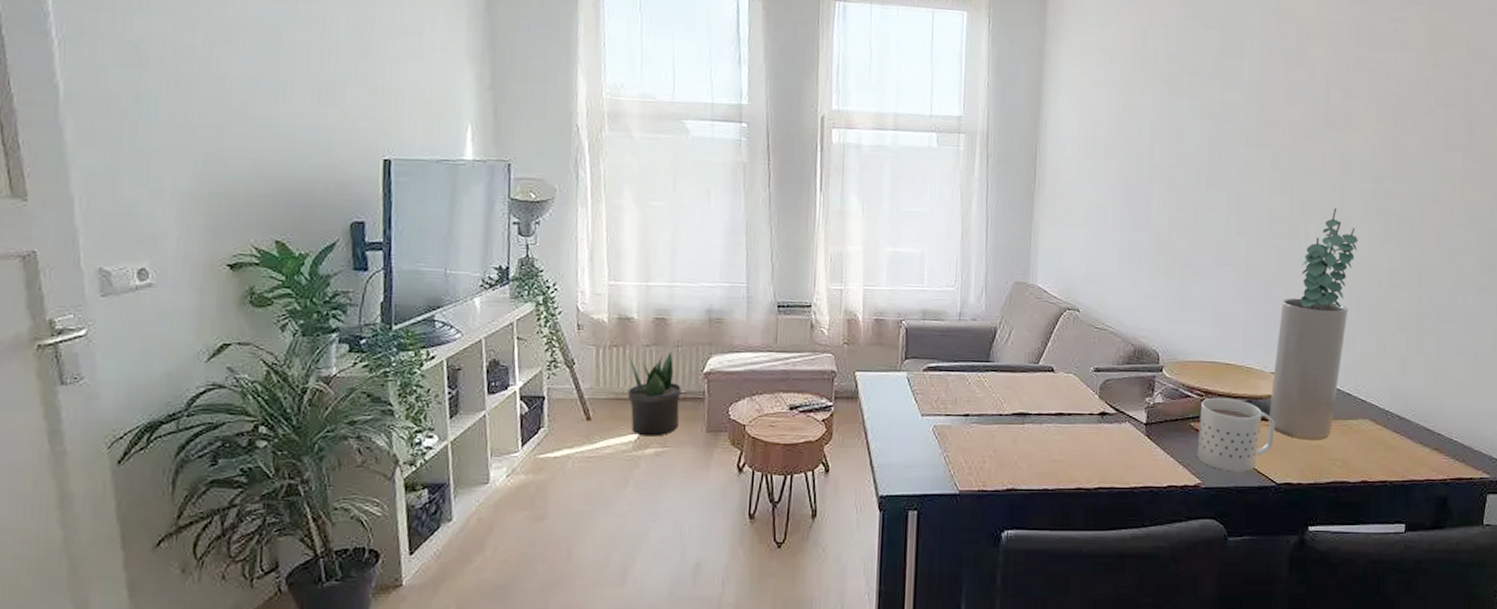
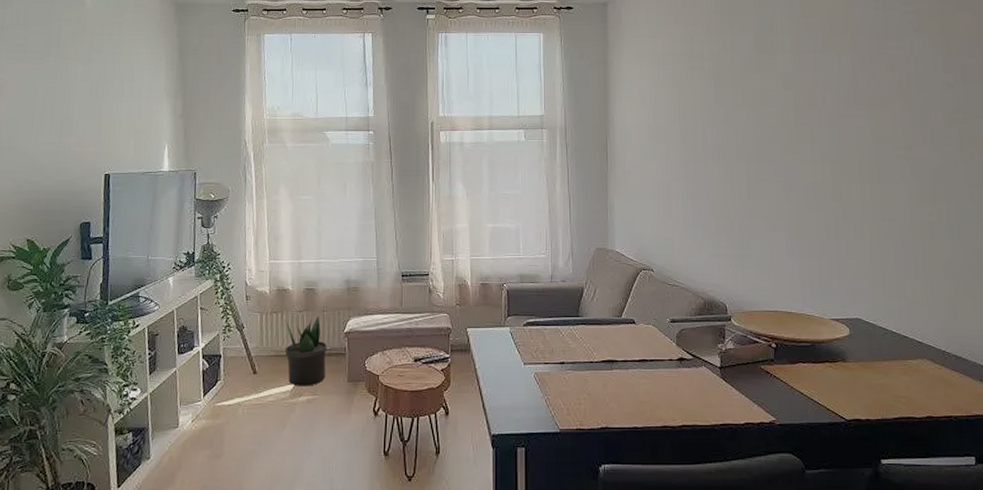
mug: present [1197,397,1276,472] -> none [768,342,840,410]
vase: present [1268,207,1358,440] -> none [831,172,897,379]

